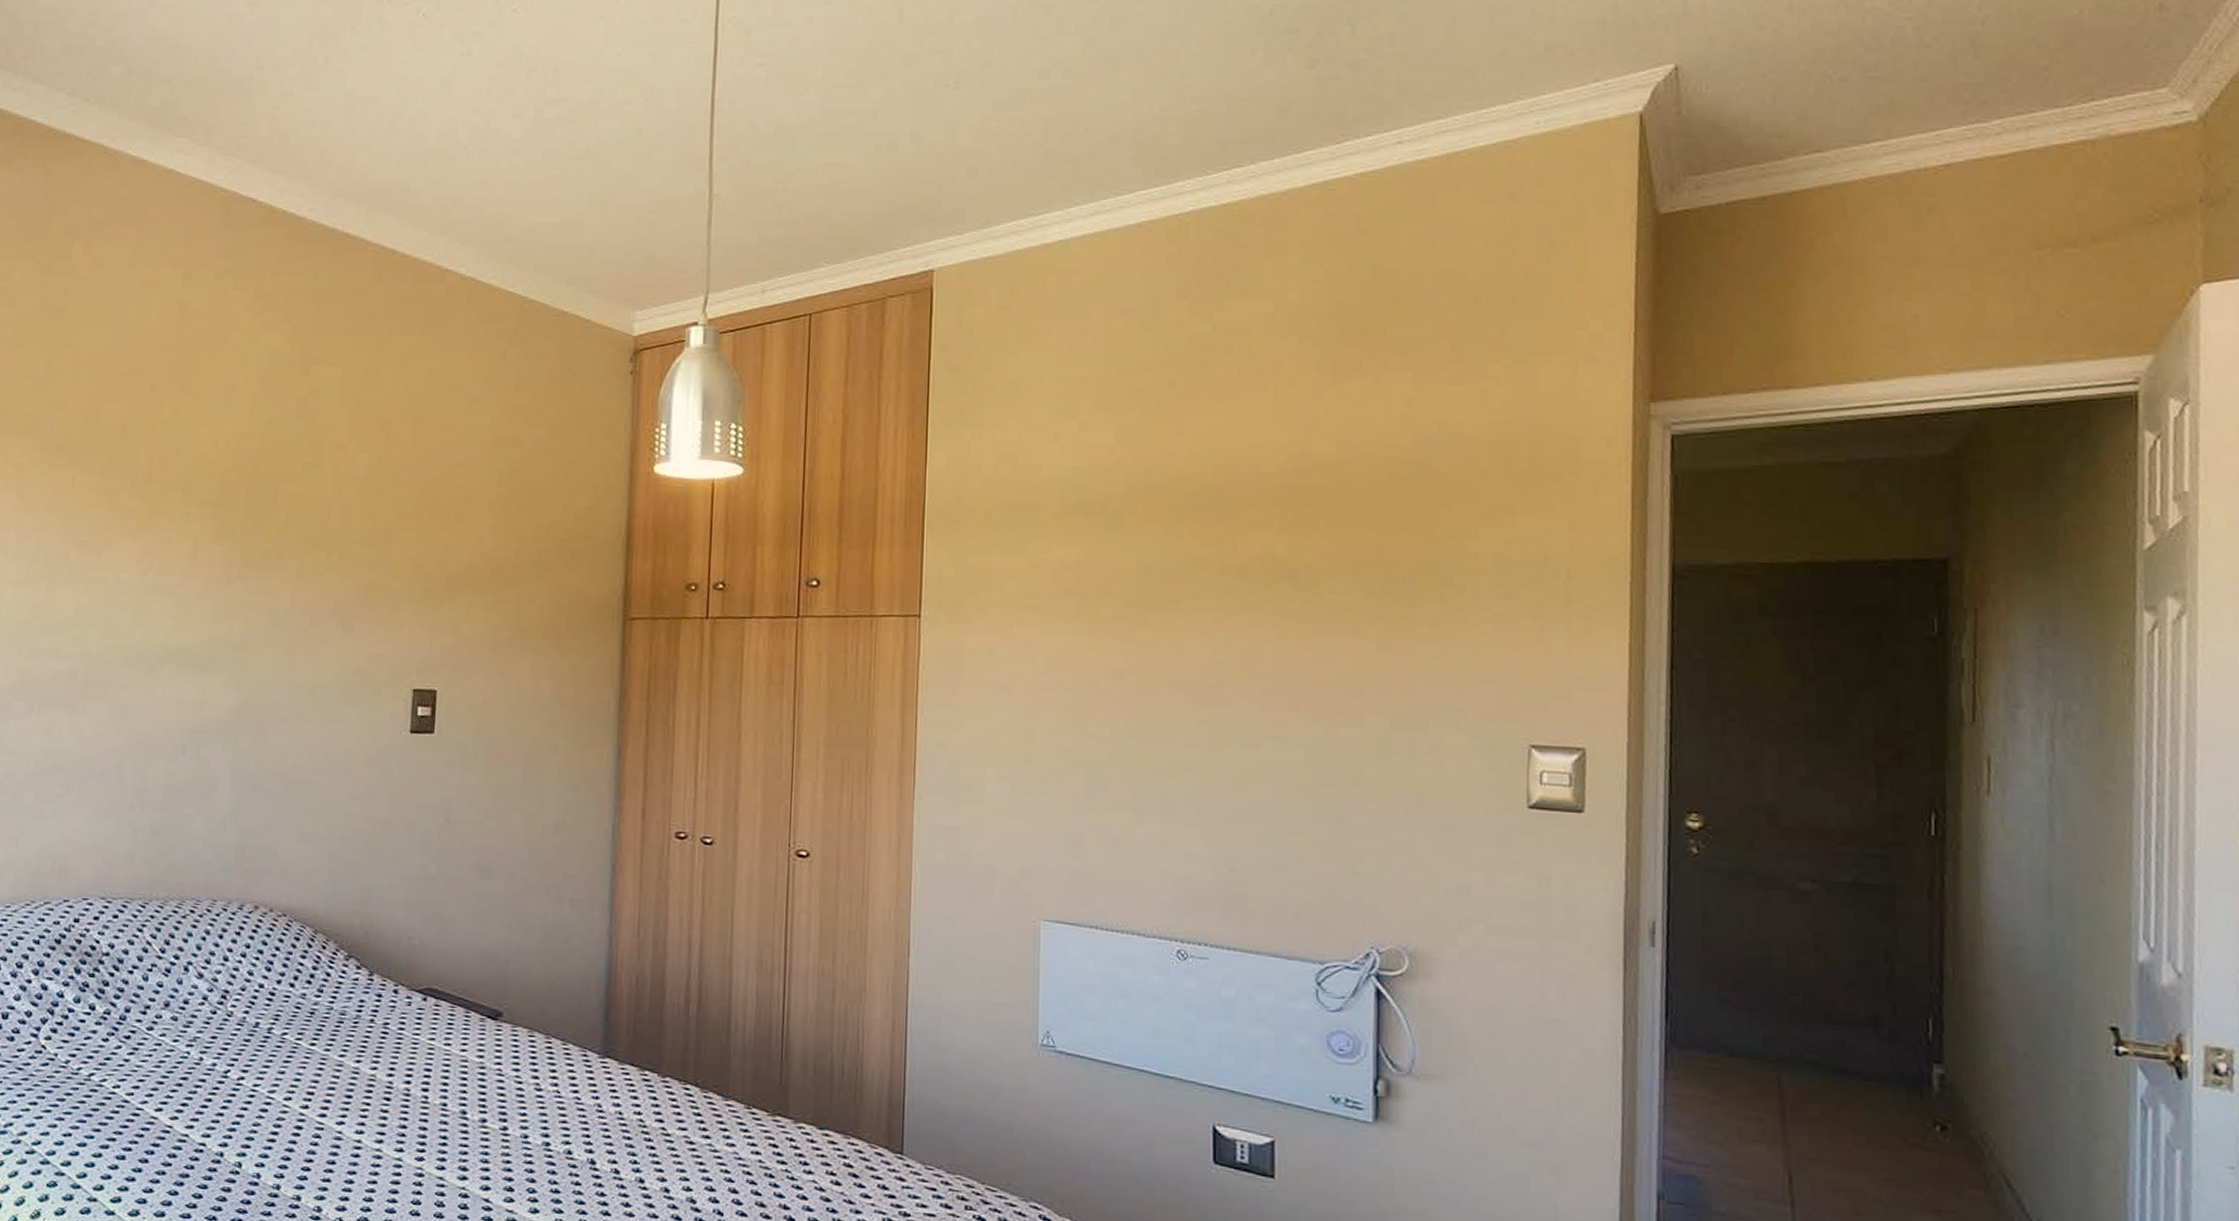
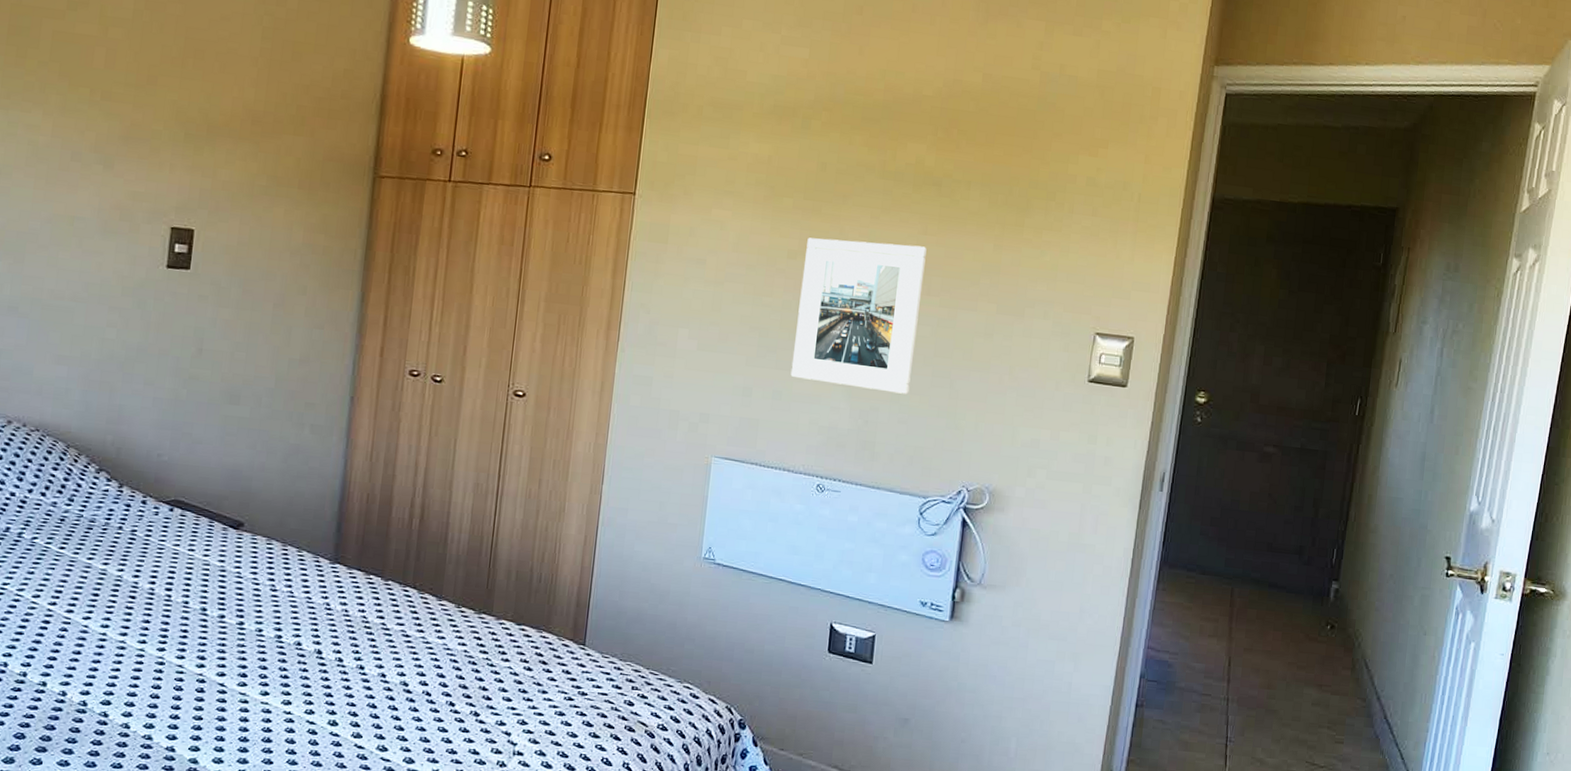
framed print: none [1129,651,1288,834] -> present [790,237,927,394]

